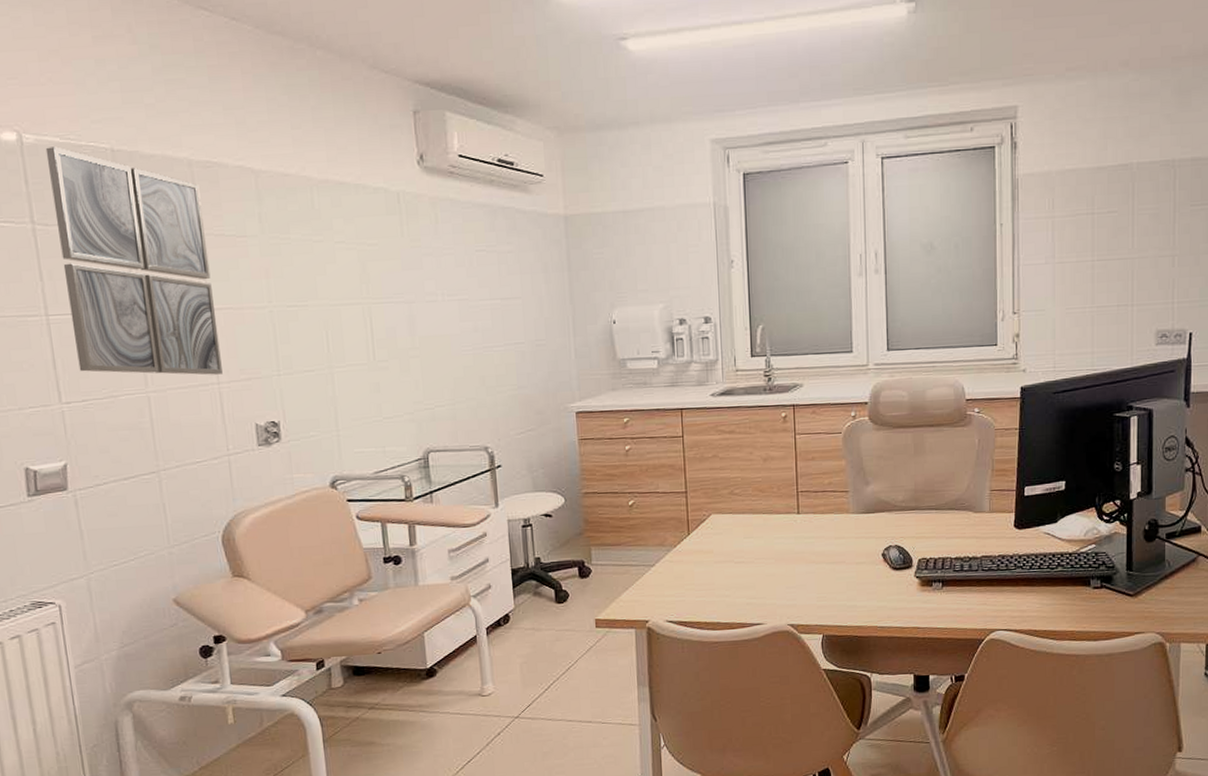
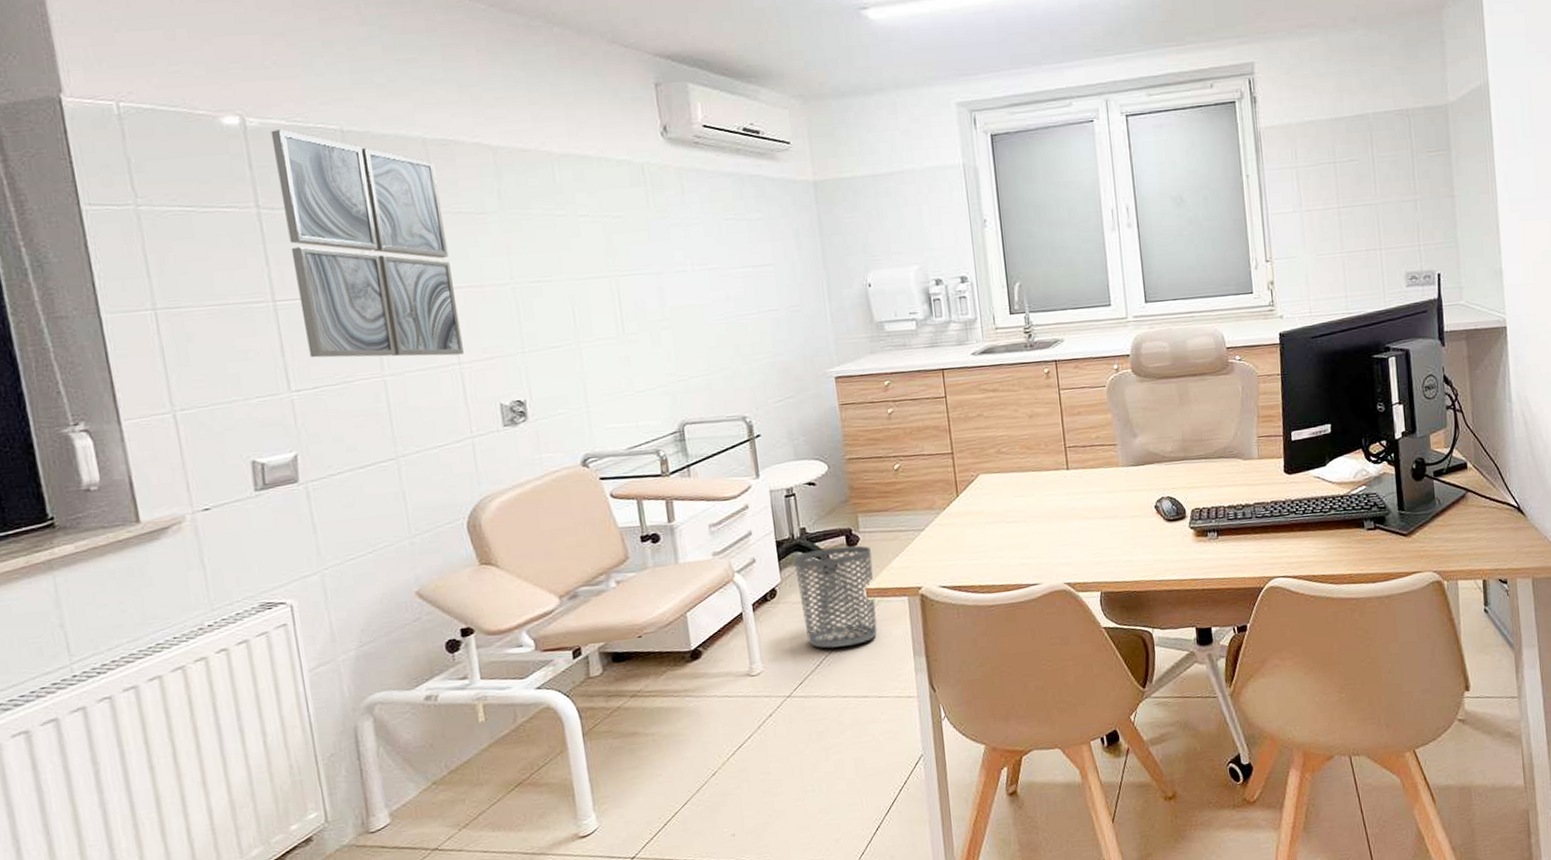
waste bin: none [528,577,604,674] -> present [794,545,878,649]

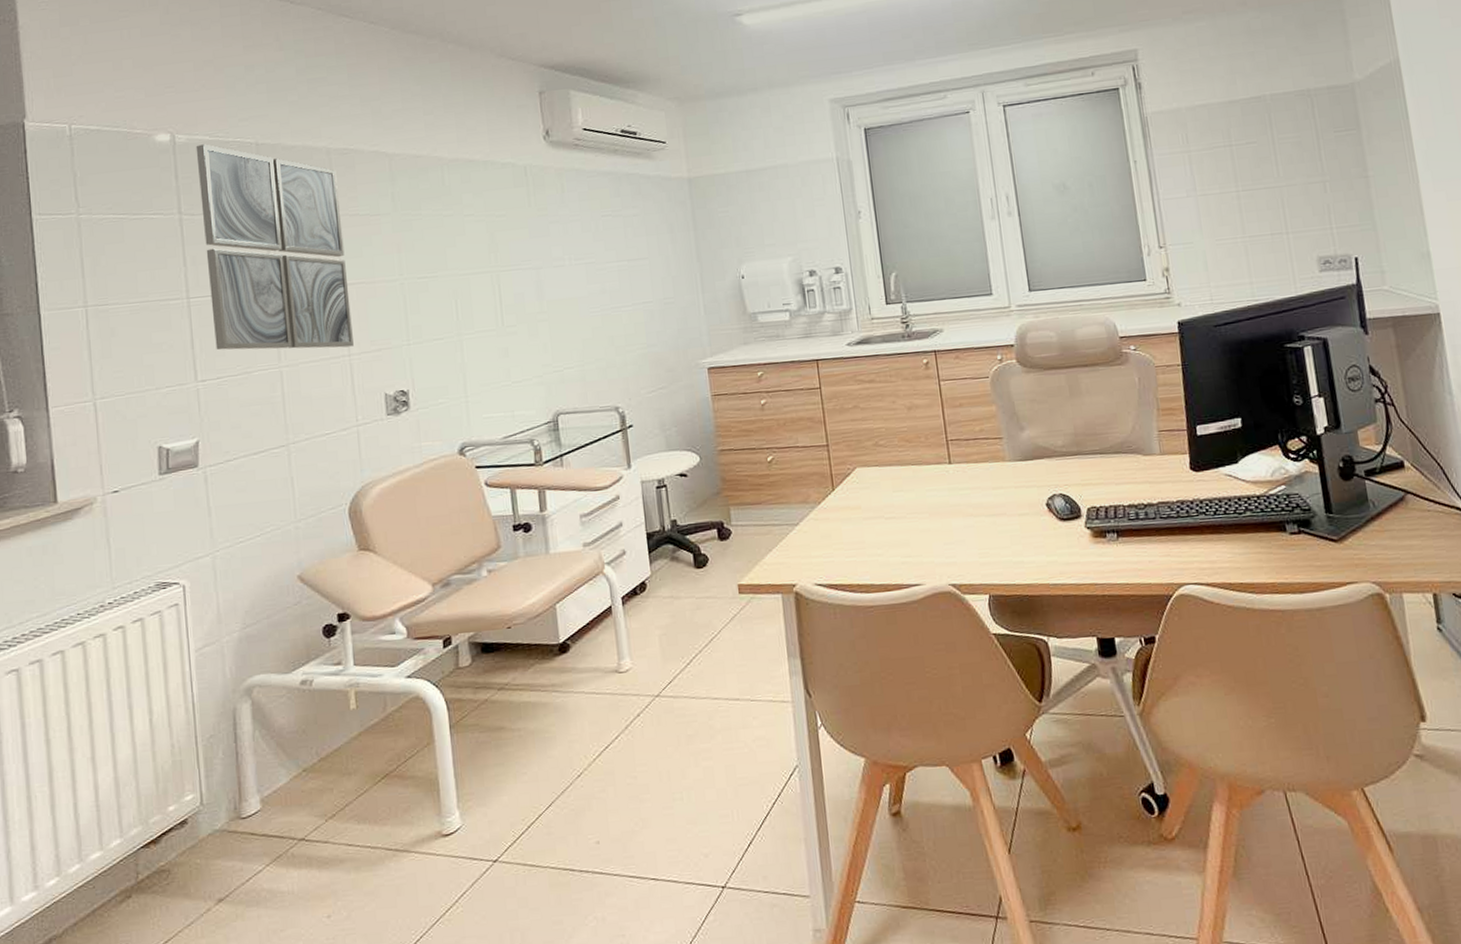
waste bin: present [794,545,878,649] -> none [664,539,750,647]

